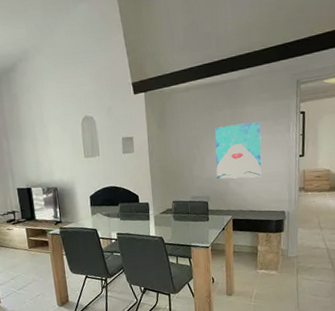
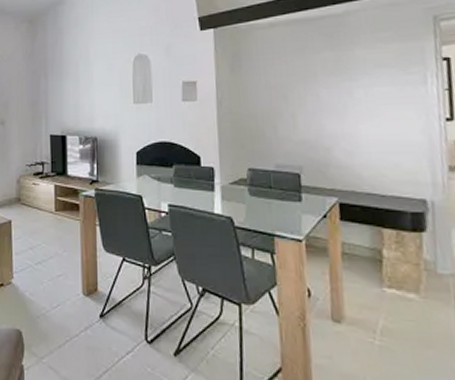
wall art: present [215,122,262,179] -> none [310,69,384,146]

